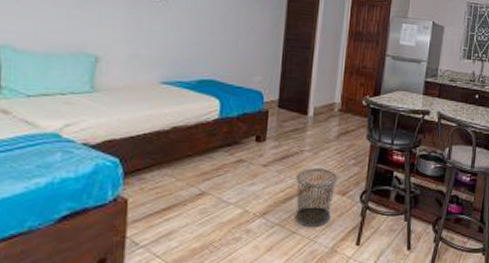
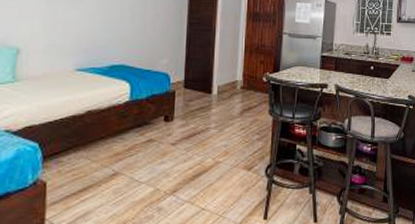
waste bin: present [295,168,338,227] -> none [203,145,243,203]

